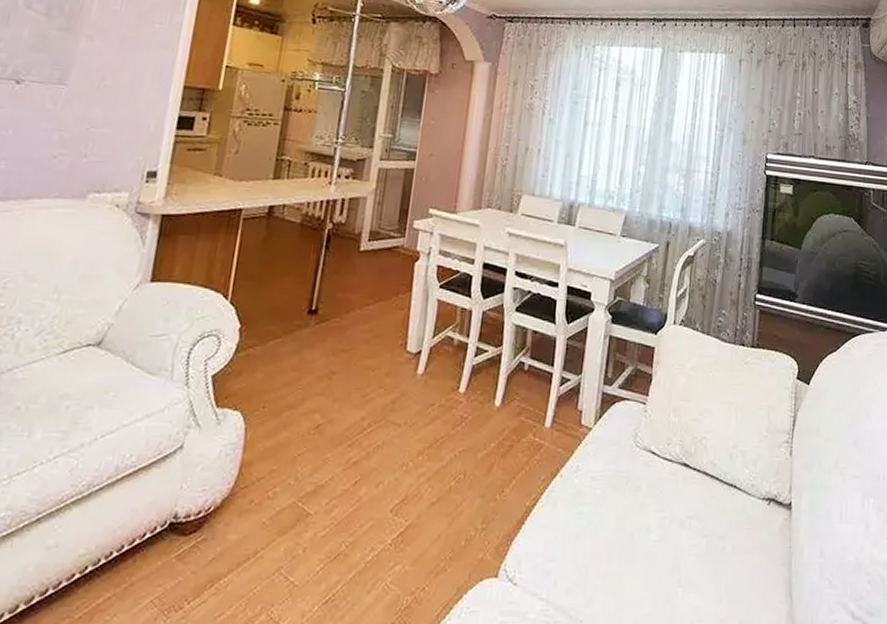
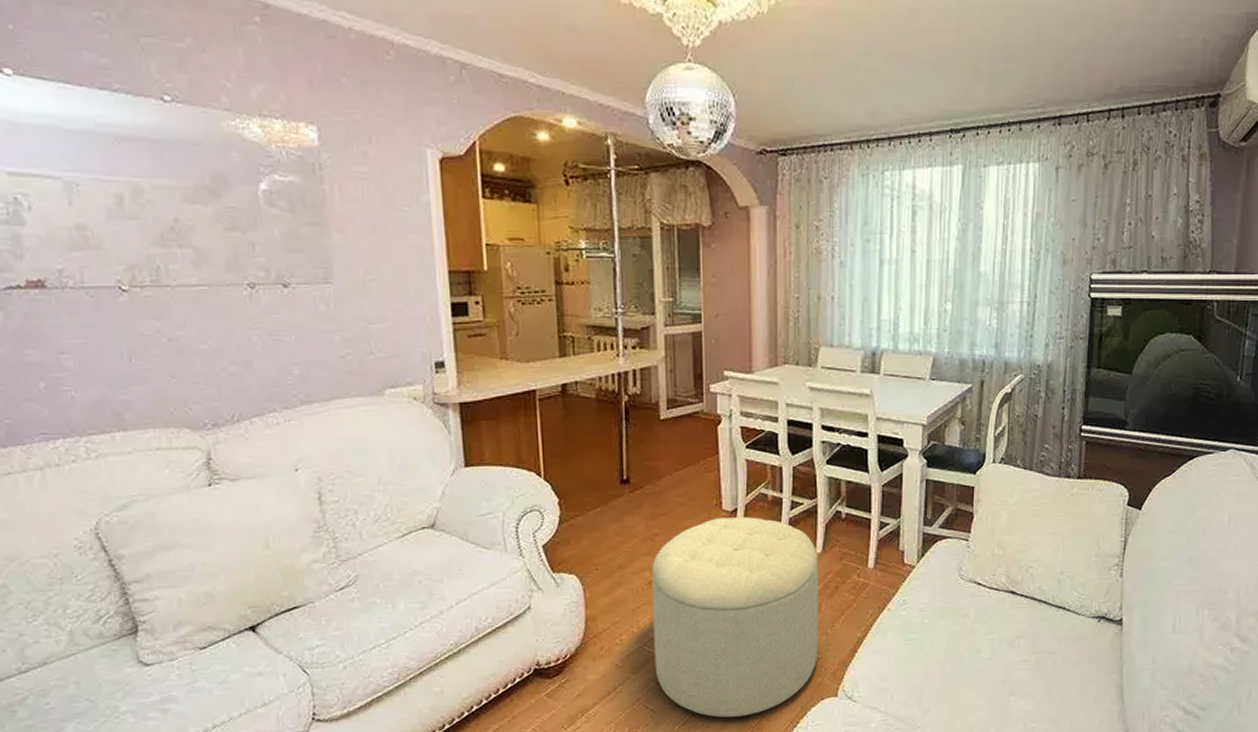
ottoman: none [304,359,496,598] -> present [651,517,819,718]

